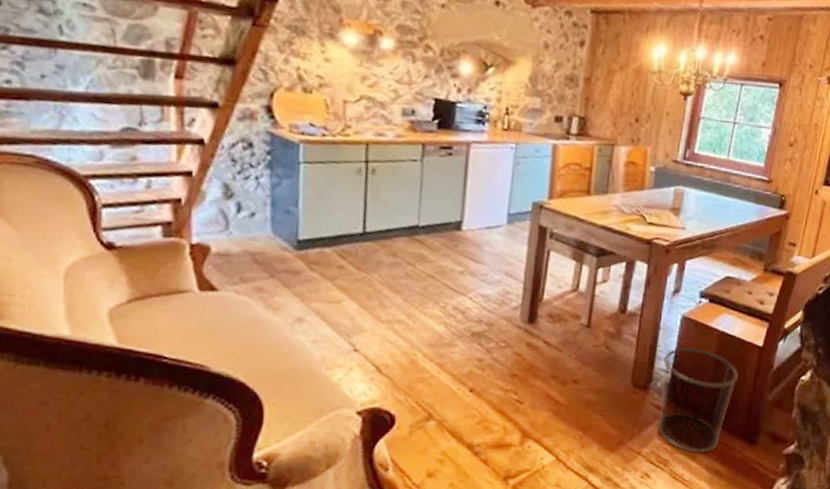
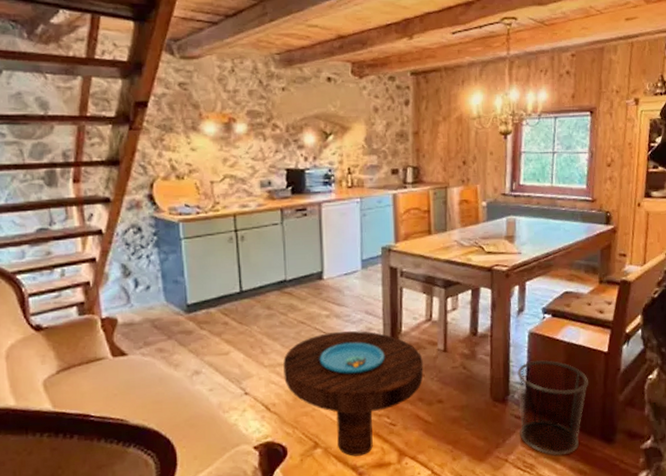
side table: none [402,291,563,433] -> present [282,330,424,457]

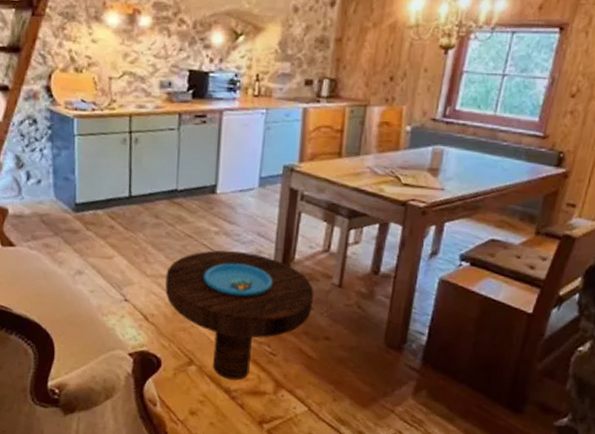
waste bin: present [517,360,588,456] -> none [412,310,503,417]

